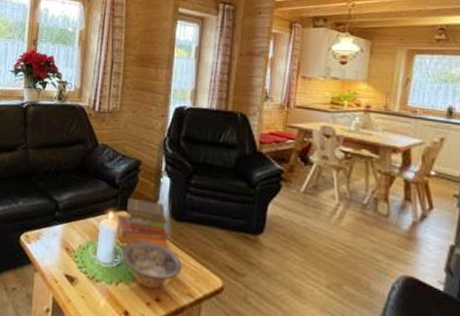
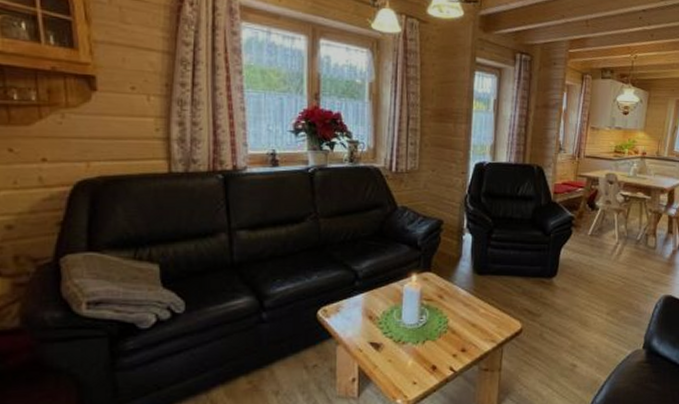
books: present [117,197,169,247] -> none [421,258,472,303]
bowl: present [121,240,183,289] -> none [427,297,486,341]

